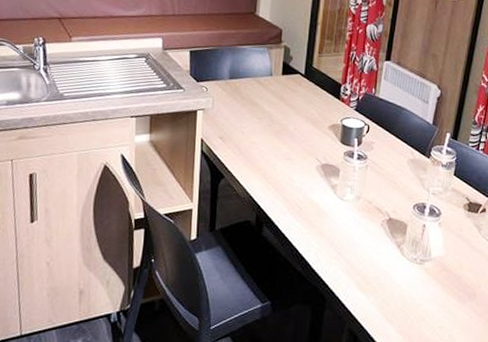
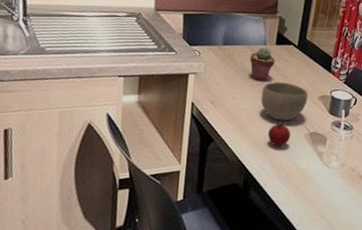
potted succulent: none [257,79,283,113] -> present [250,47,276,81]
bowl: none [269,113,318,154] -> present [261,81,308,122]
apple: none [279,153,302,181] -> present [268,121,291,147]

